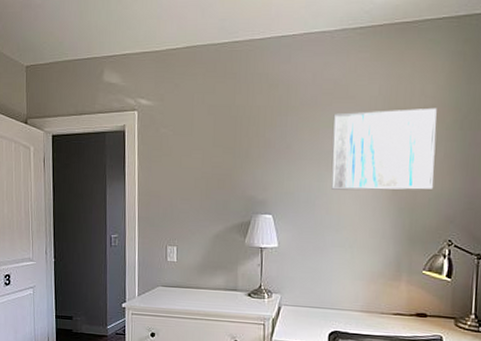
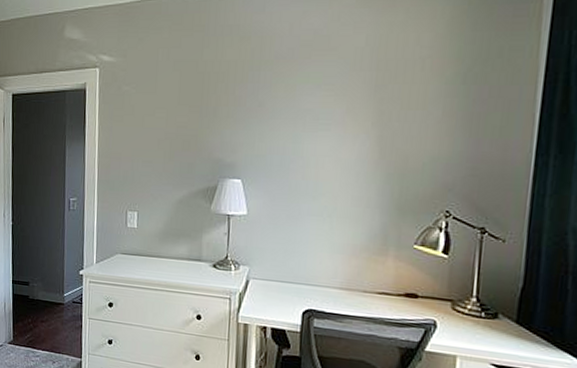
wall art: present [331,107,437,190] -> none [308,59,435,153]

